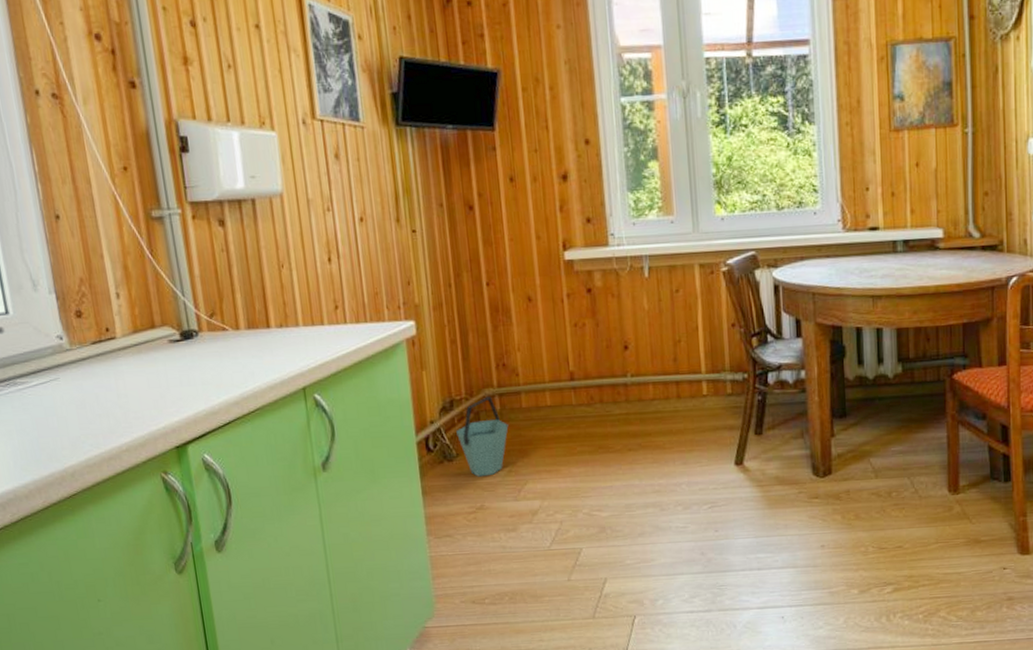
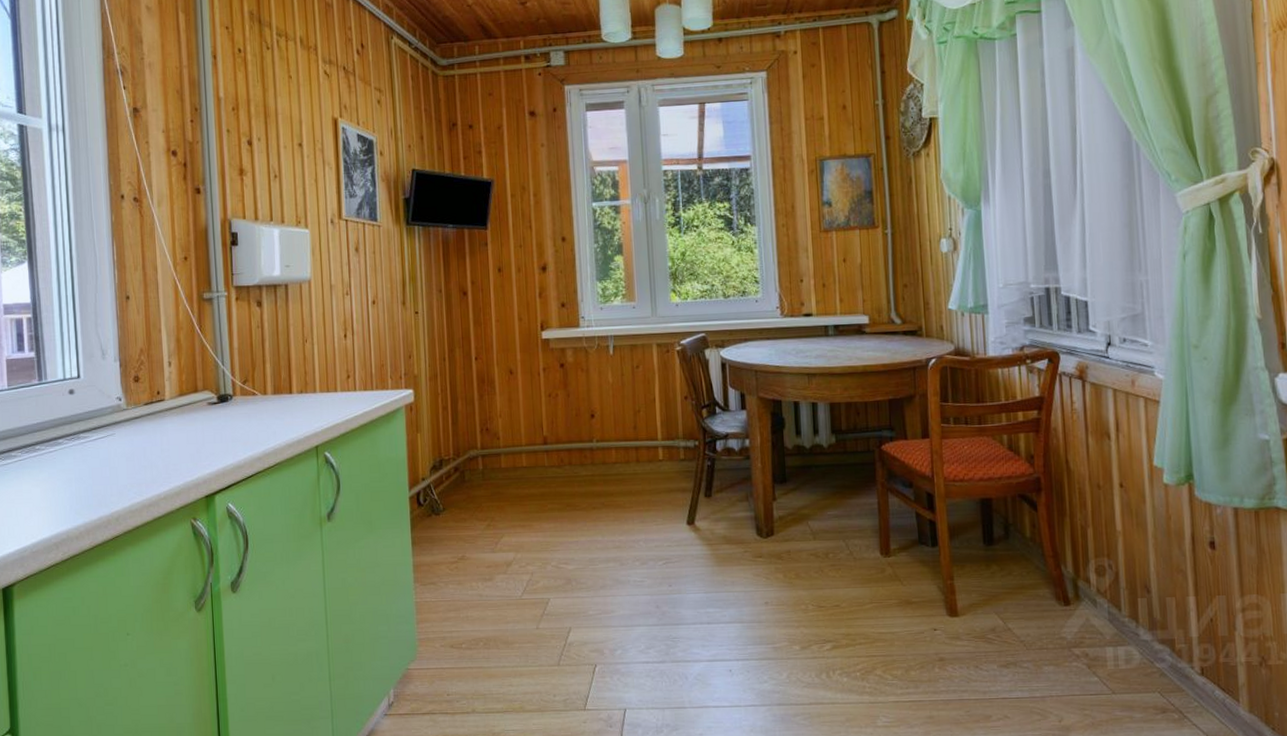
bucket: present [456,396,509,477] -> none [444,457,489,530]

